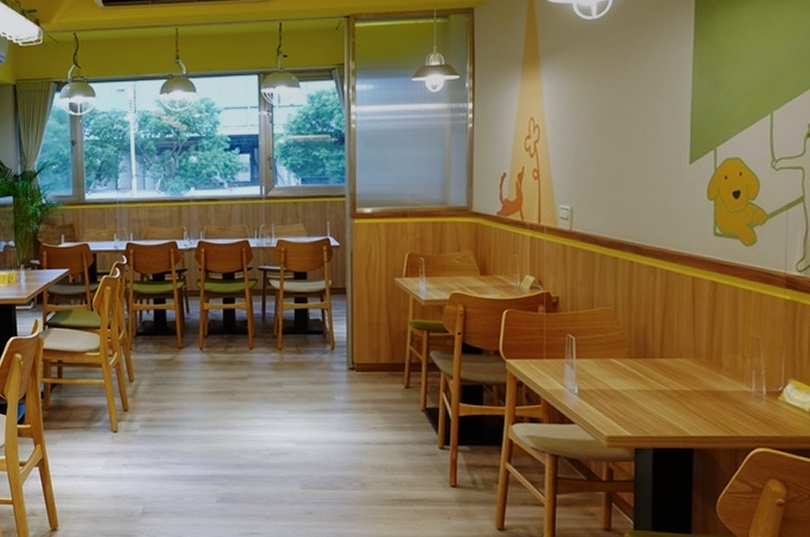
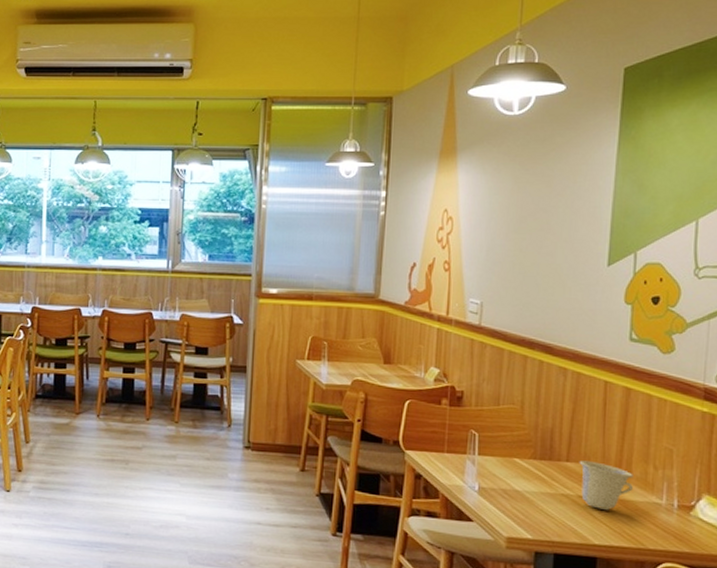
cup: none [672,356,724,402] -> present [579,460,633,510]

